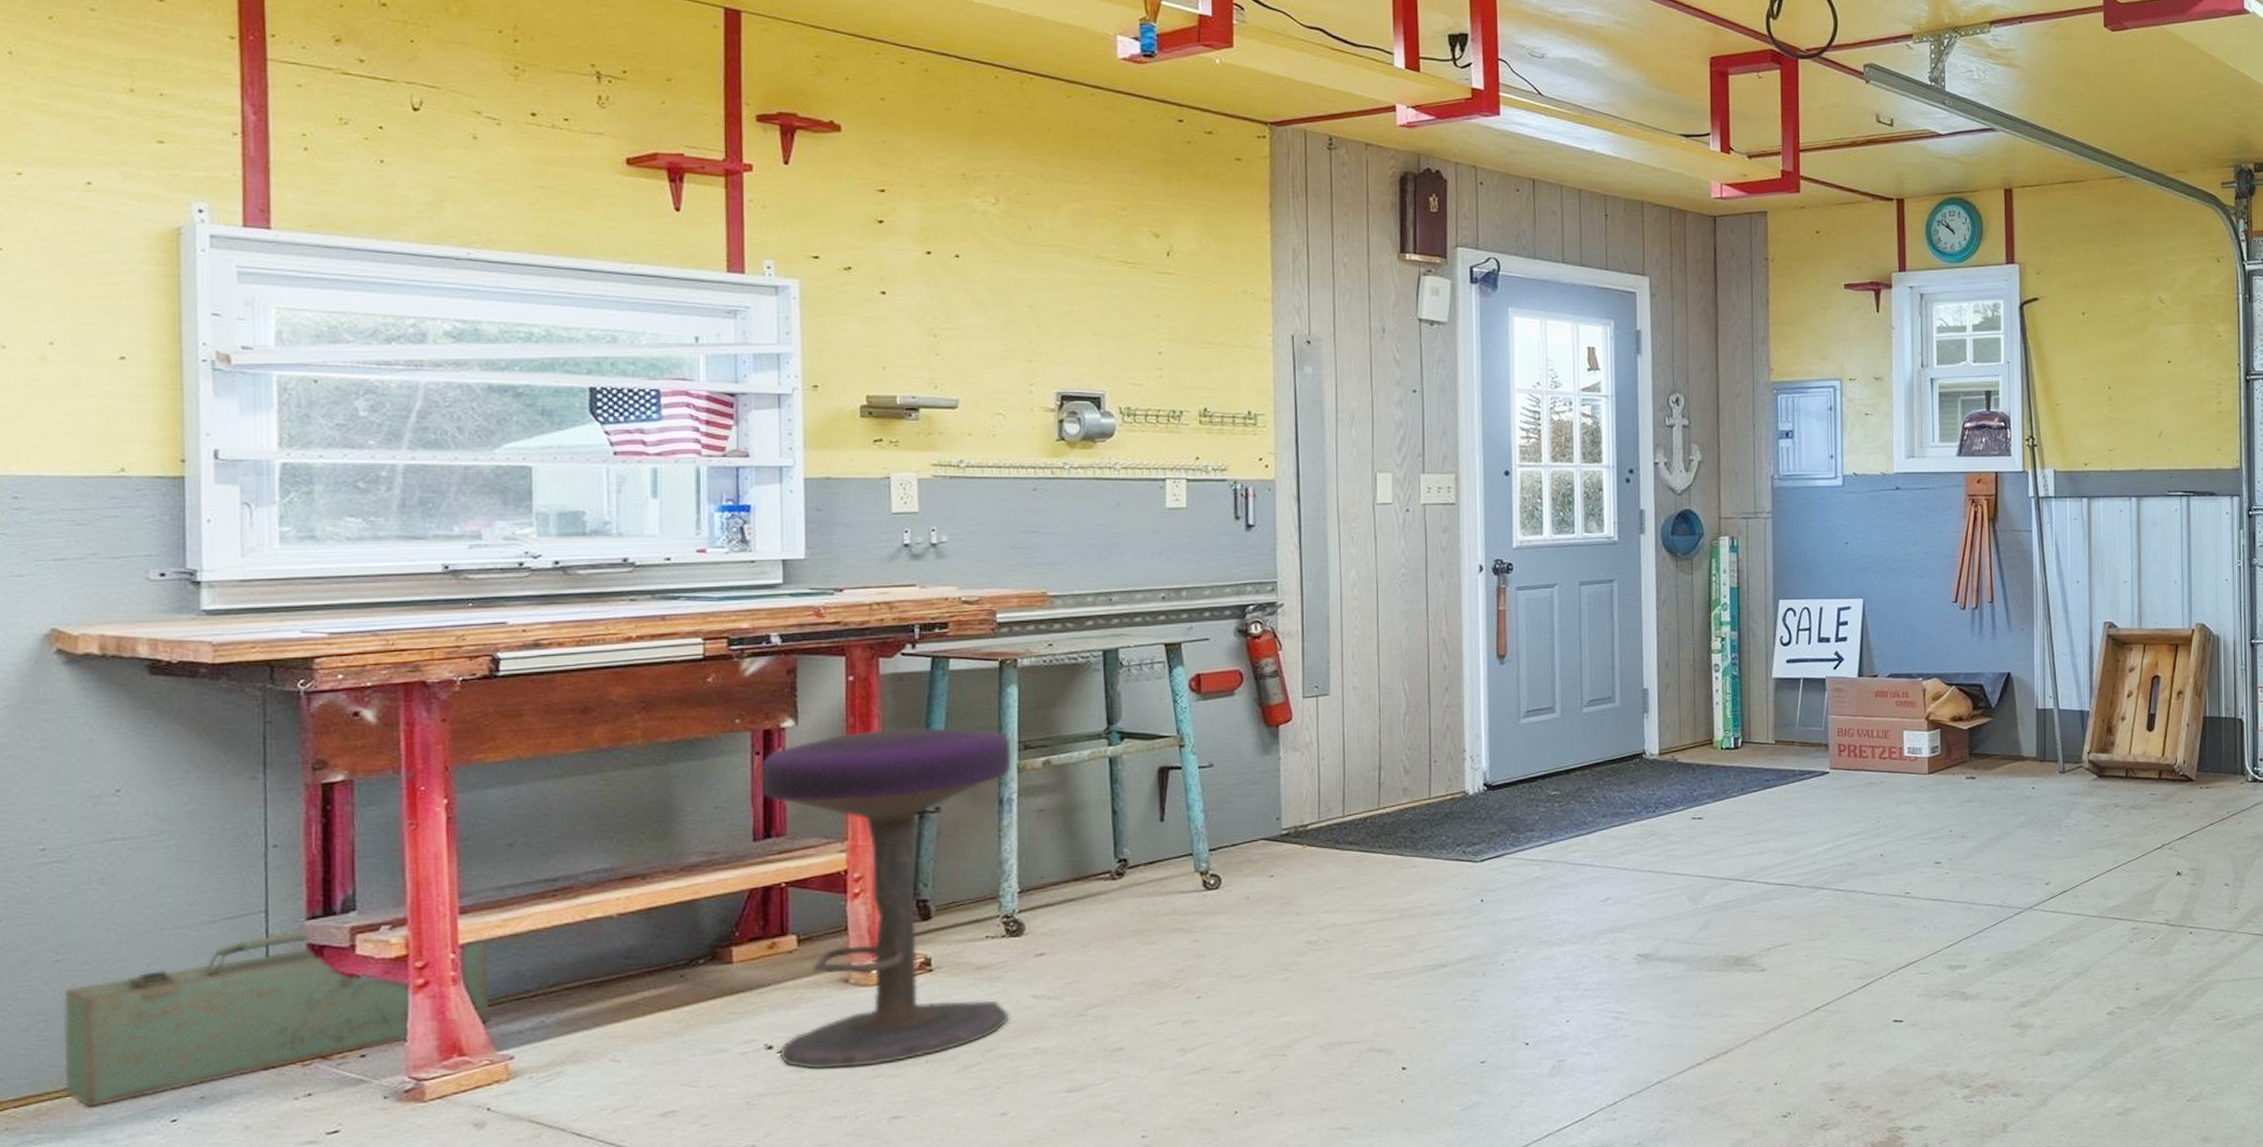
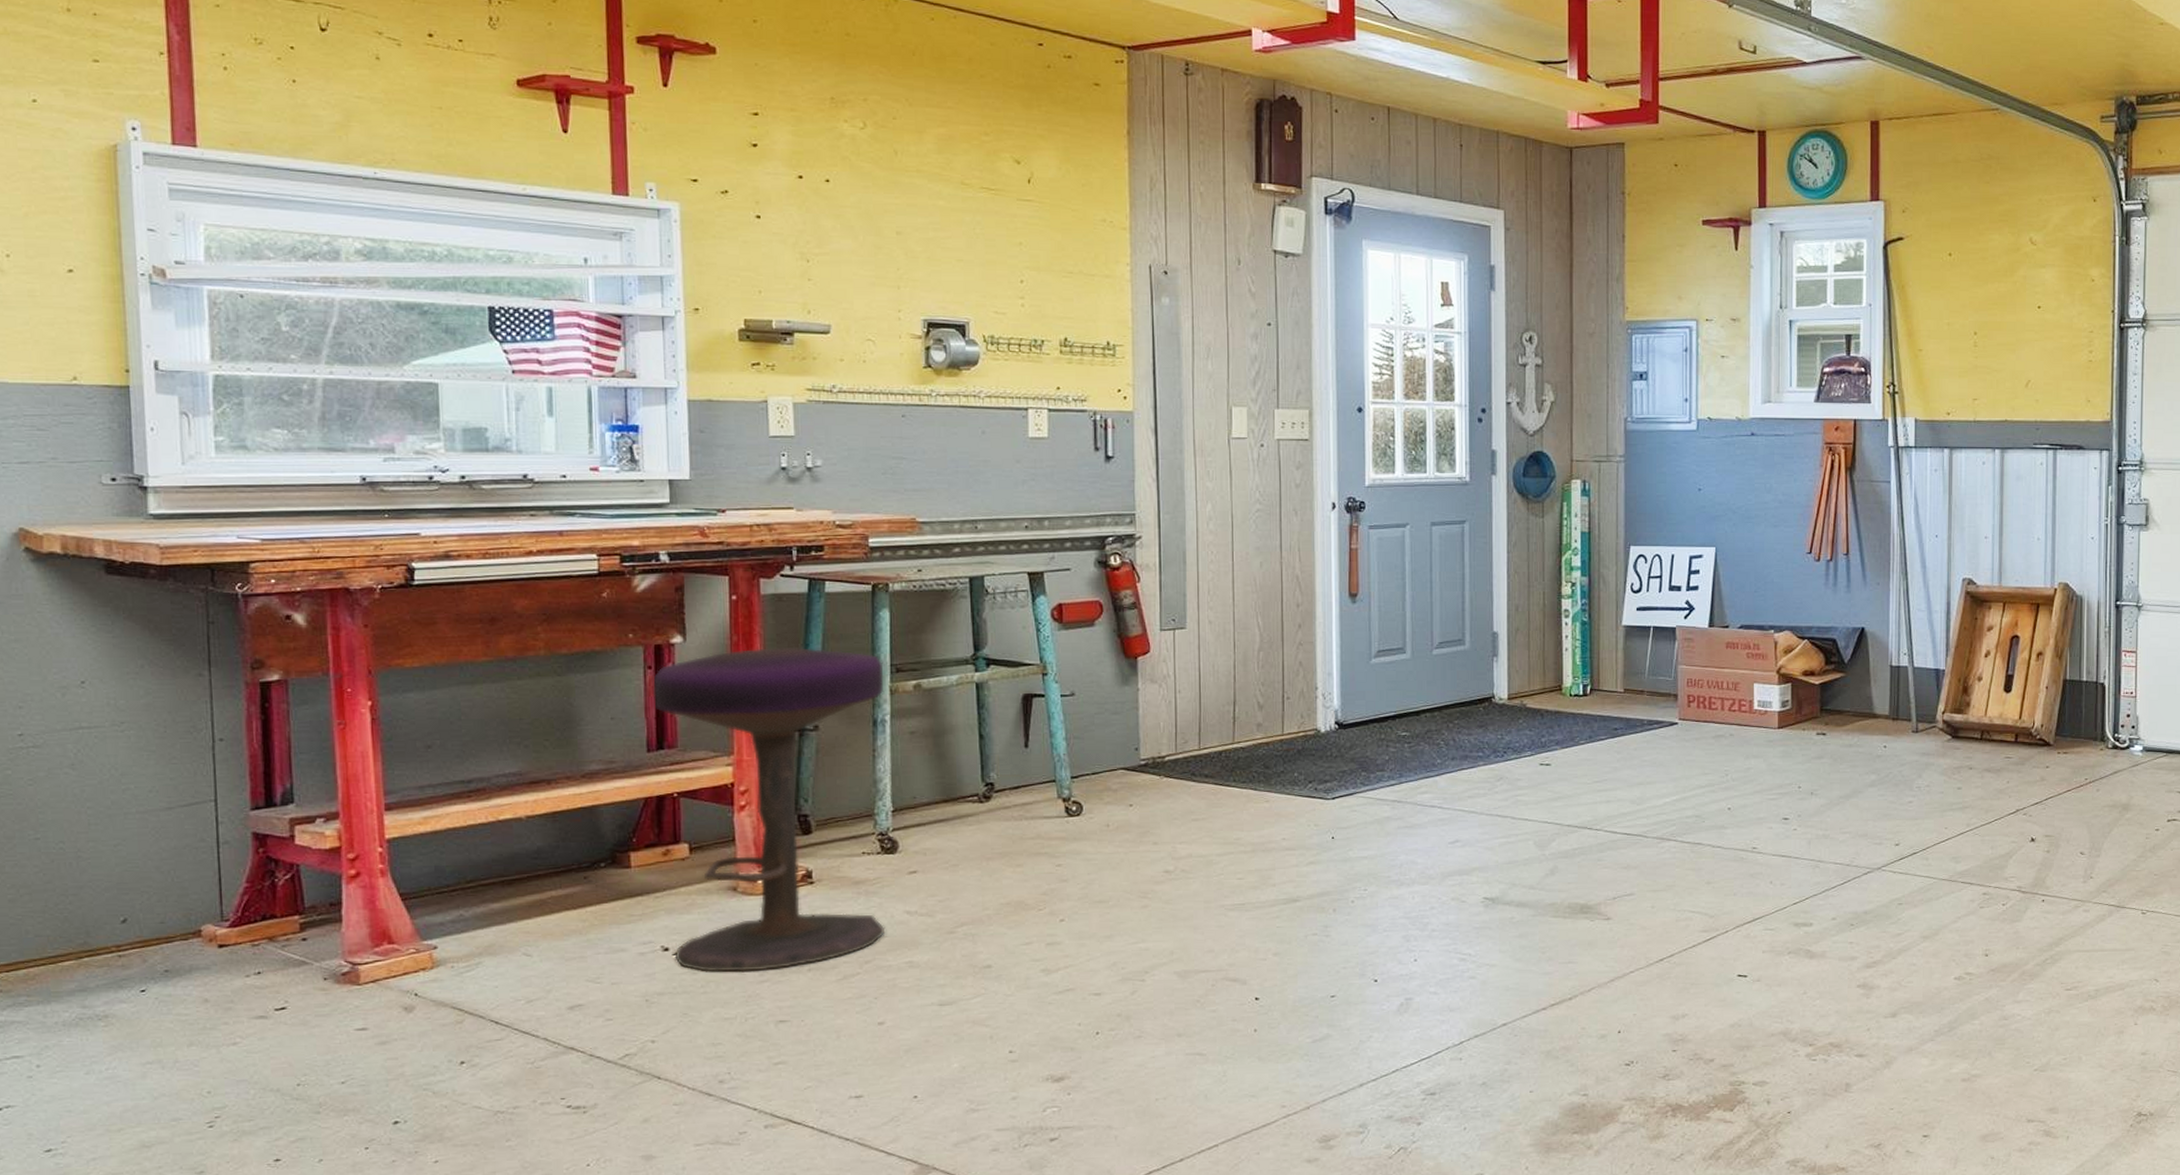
toolbox: present [63,929,488,1108] -> none [44,819,414,975]

